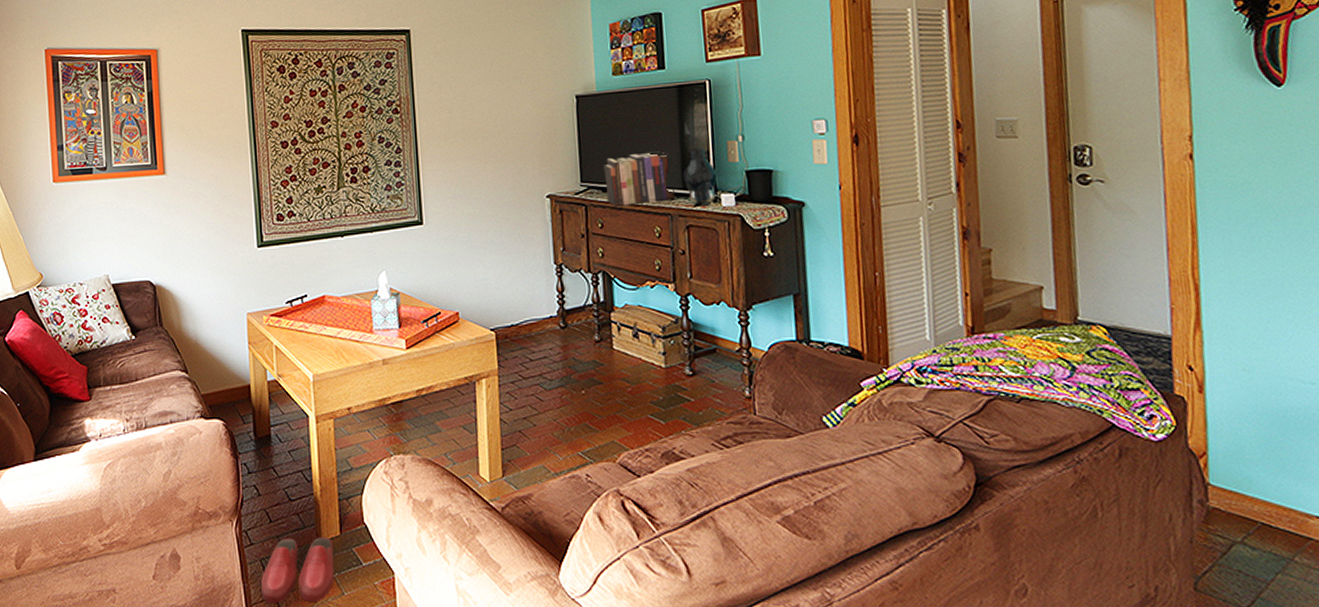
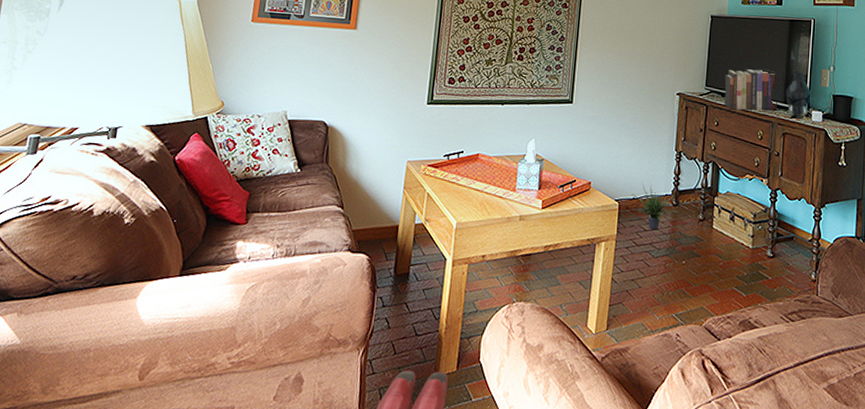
potted plant: none [509,307,569,358] -> present [631,184,679,229]

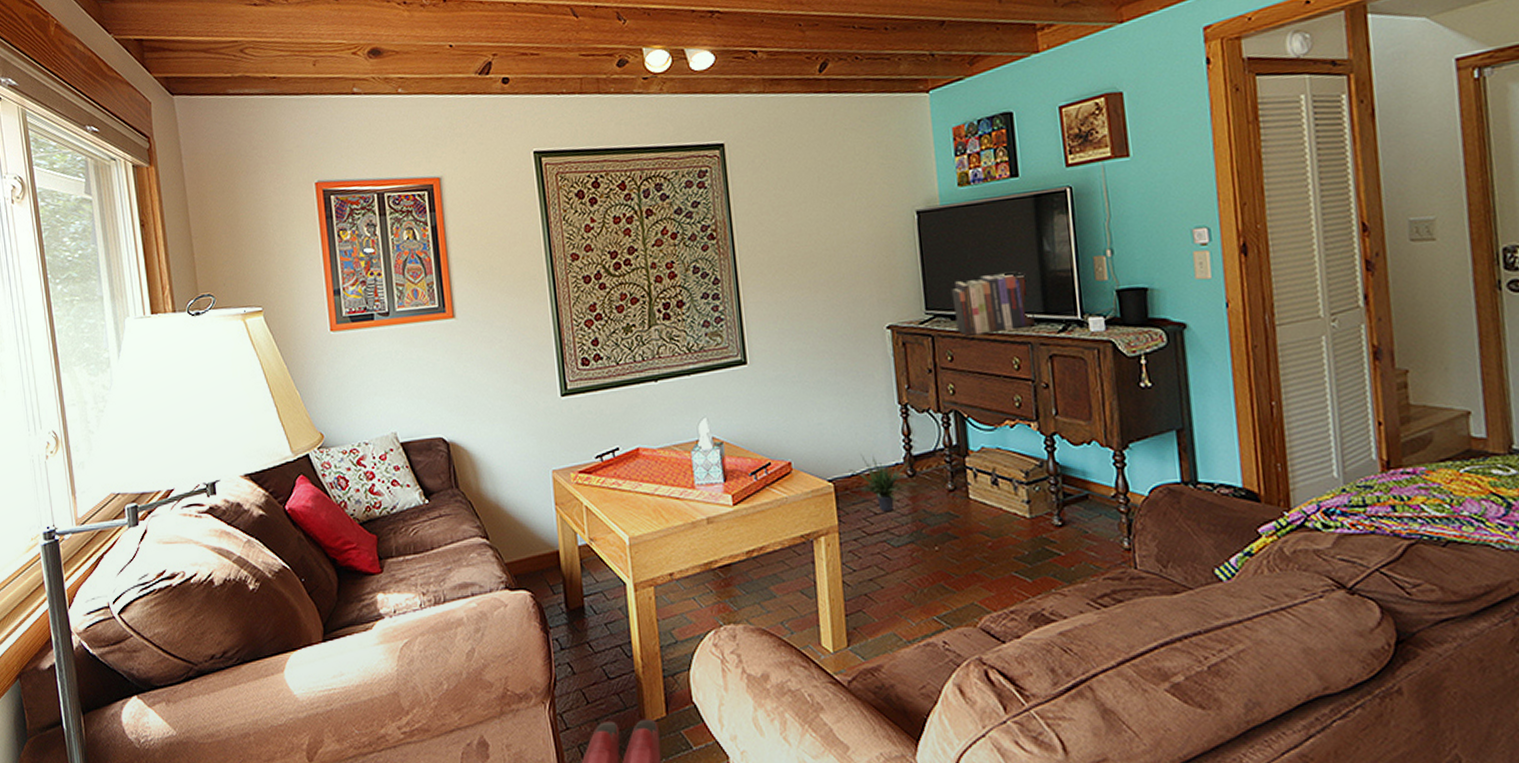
vase: present [785,71,811,119] -> none [1042,264,1084,333]

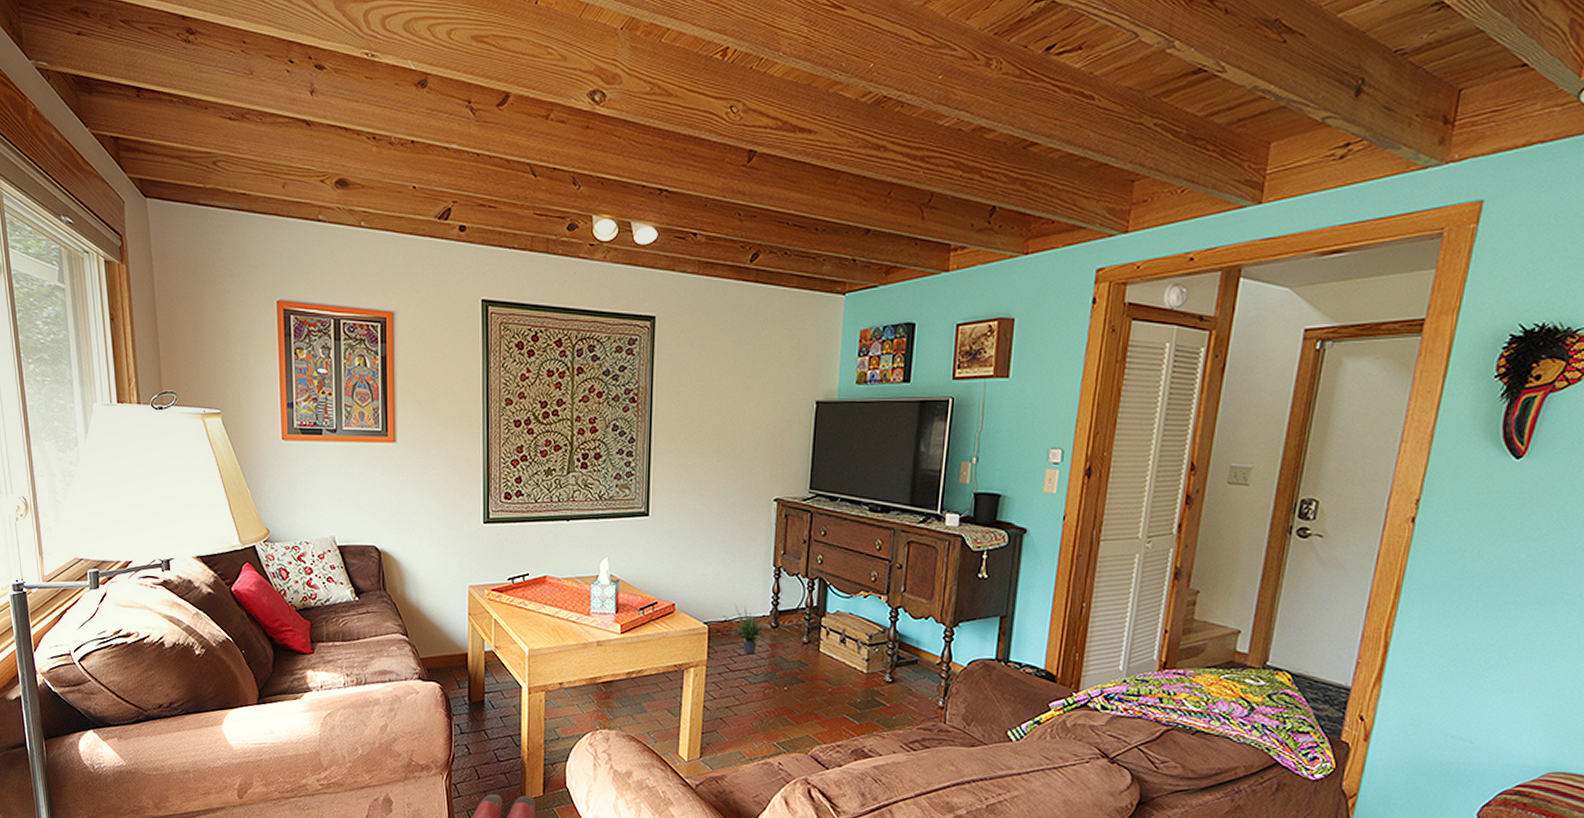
books: present [951,271,1035,336] -> none [833,465,901,517]

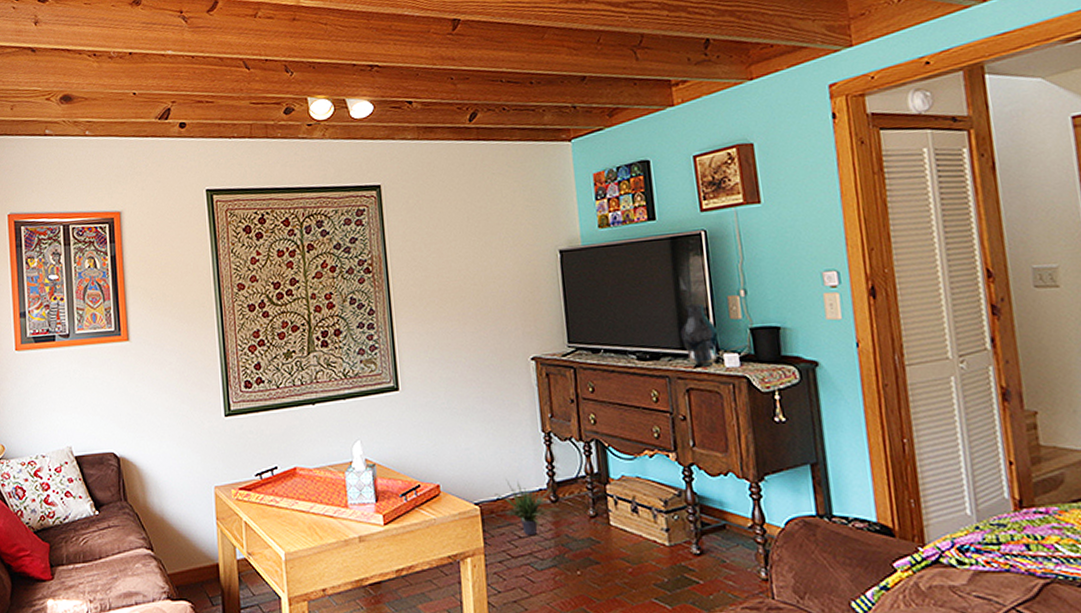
vase: none [911,465,946,524] -> present [679,303,719,368]

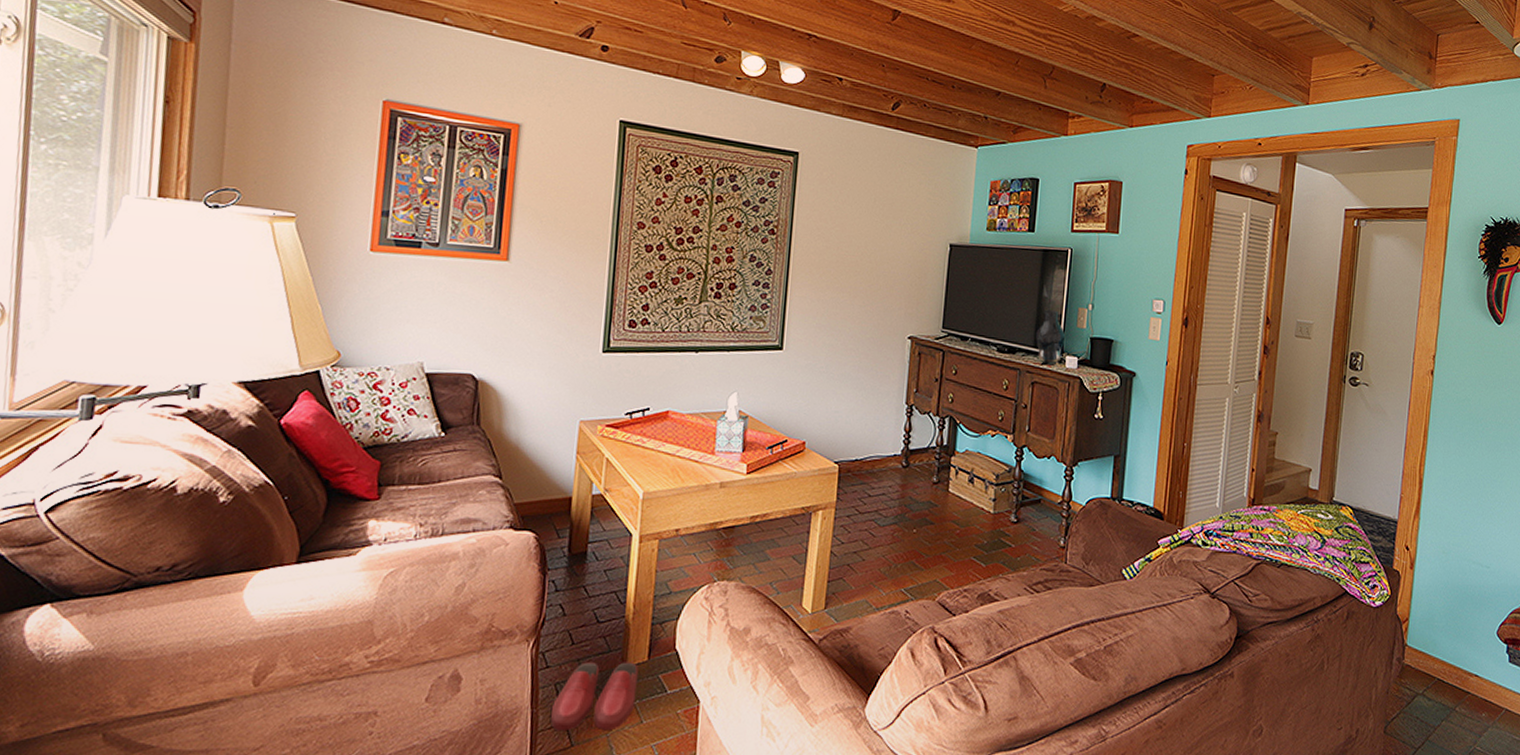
potted plant: present [494,479,561,535] -> none [854,443,909,494]

